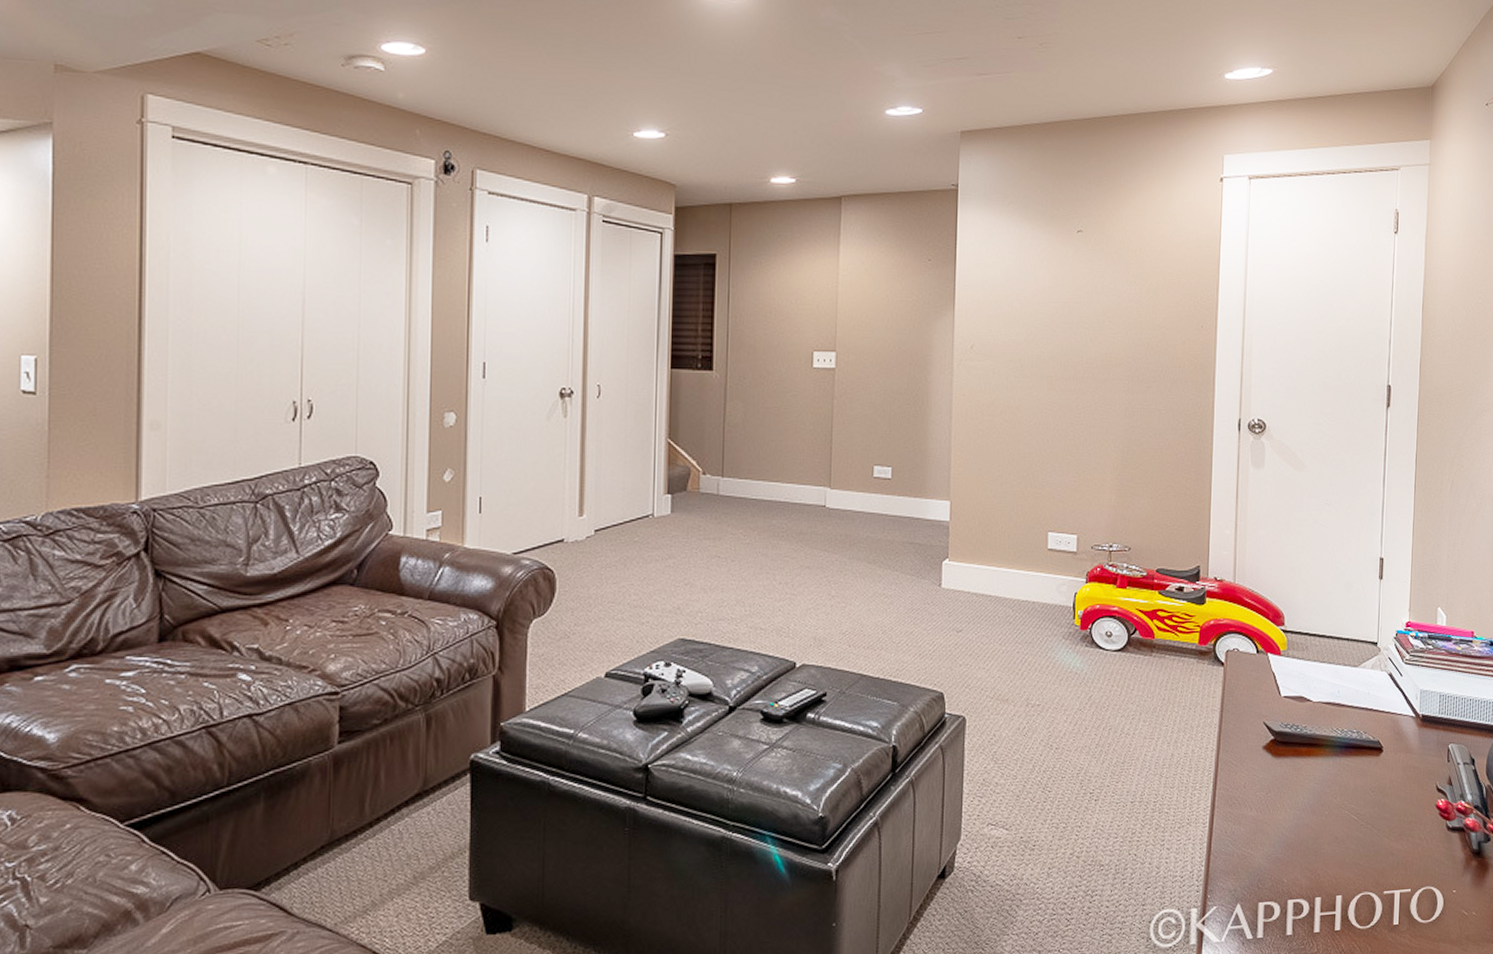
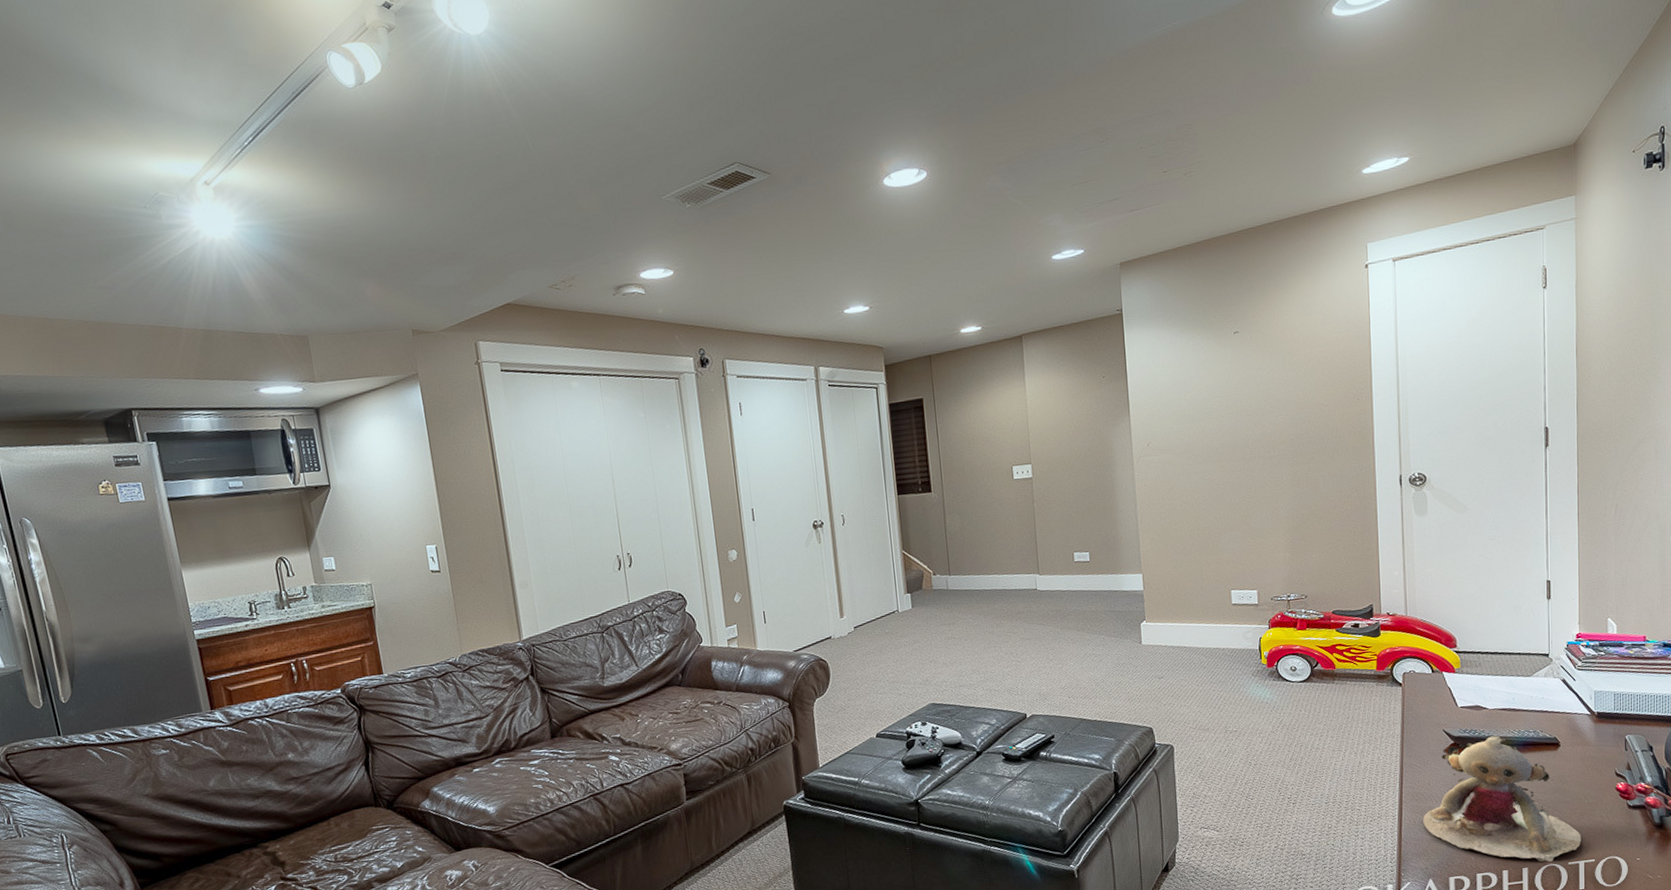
stuffed animal: none [1235,732,1399,890] -> present [1423,735,1581,862]

